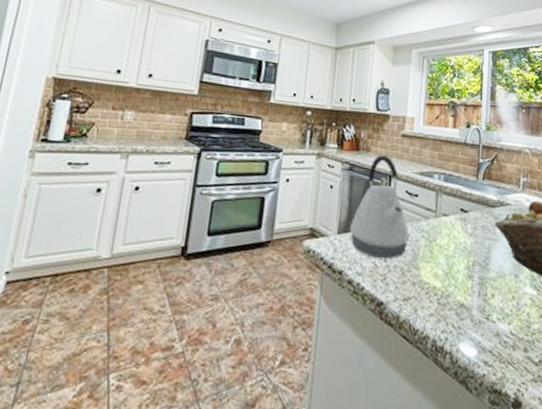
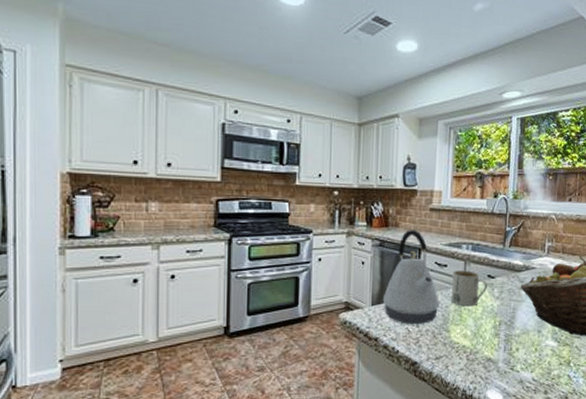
mug: none [422,201,461,243] -> present [451,270,488,307]

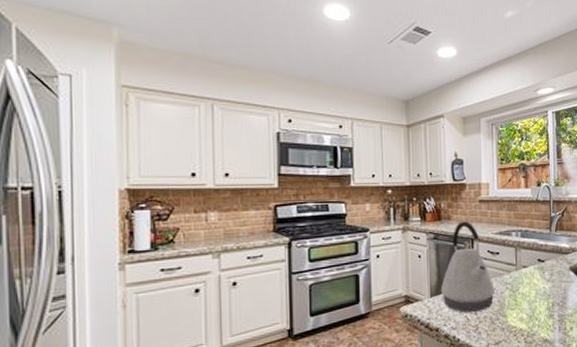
mug: present [451,270,488,307] -> none [505,256,539,291]

